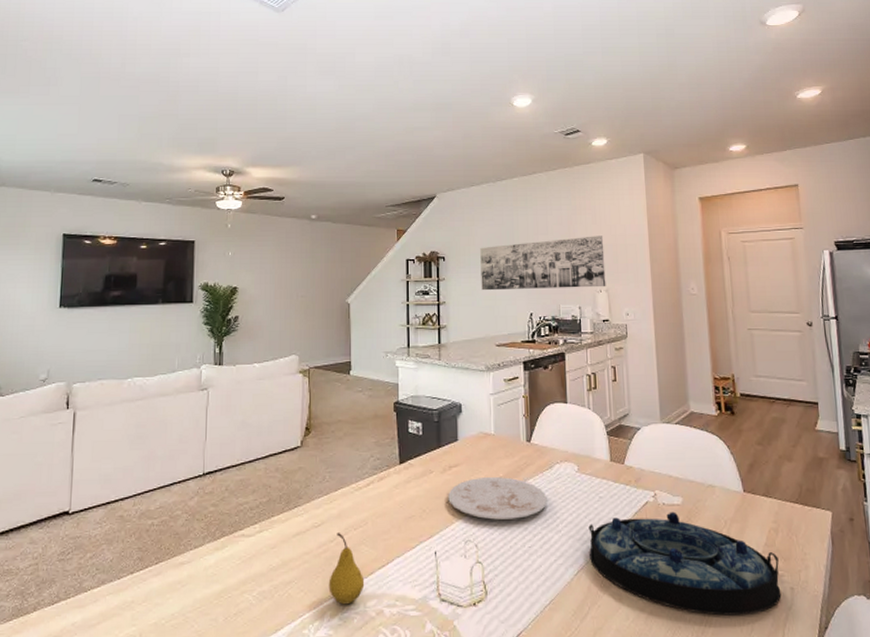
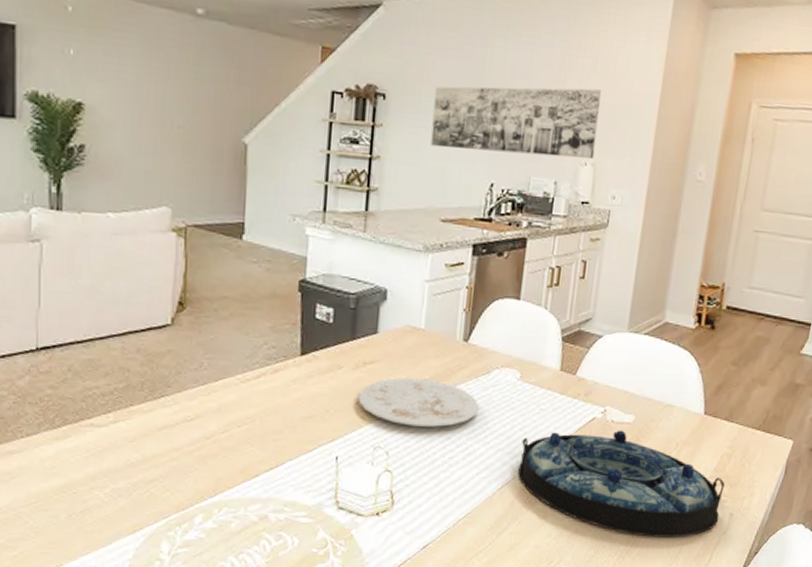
fruit: present [328,533,365,605] -> none [201,429,247,508]

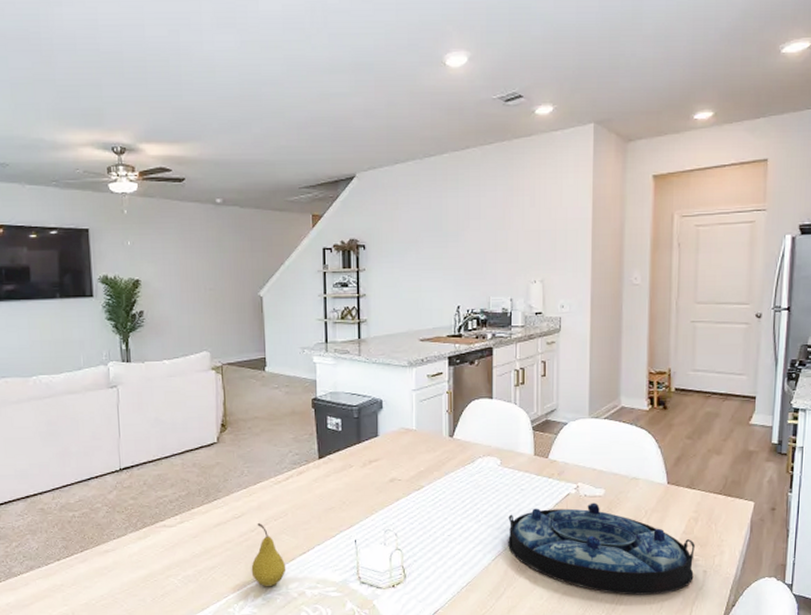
fruit: none [201,429,247,508] -> present [251,523,286,587]
plate: present [358,378,480,427] -> none [368,471,469,511]
wall art: present [430,86,602,159] -> none [404,220,542,282]

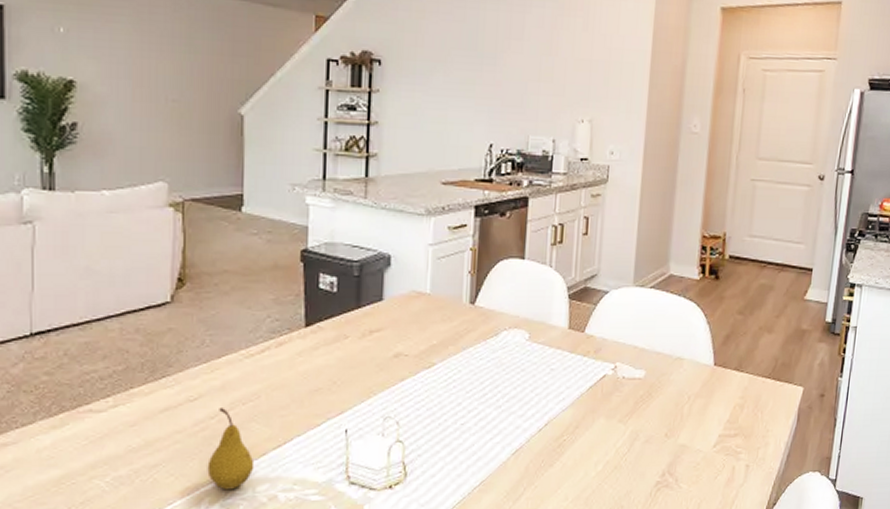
serving tray: present [508,502,695,595] -> none [531,386,739,494]

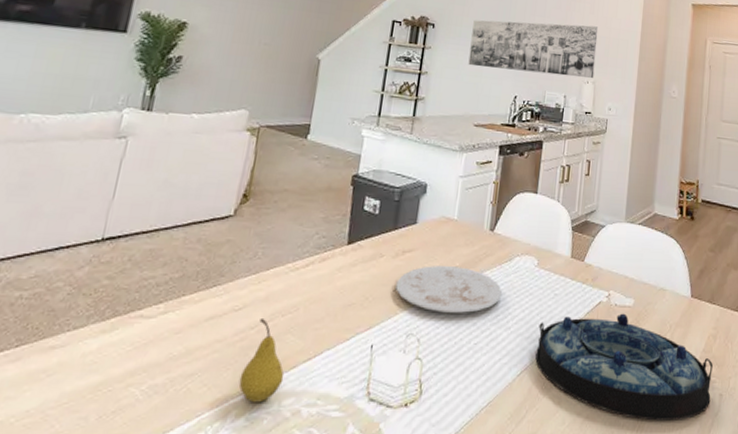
plate: none [366,345,490,394] -> present [396,266,503,313]
wall art: none [428,47,595,116] -> present [468,19,599,78]
serving tray: none [531,386,739,494] -> present [535,313,713,421]

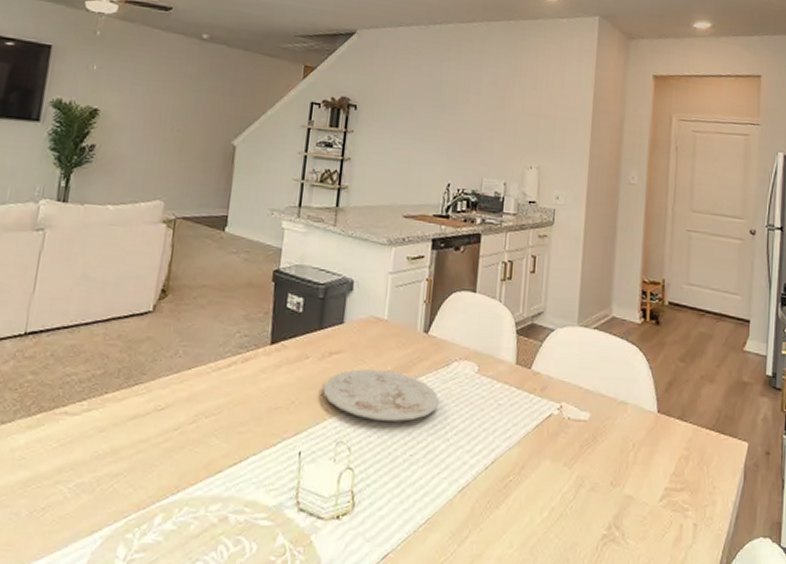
fruit: present [238,319,284,403] -> none [164,420,210,507]
wall art: present [468,19,599,78] -> none [395,99,542,163]
serving tray: present [535,313,713,421] -> none [478,428,685,551]

